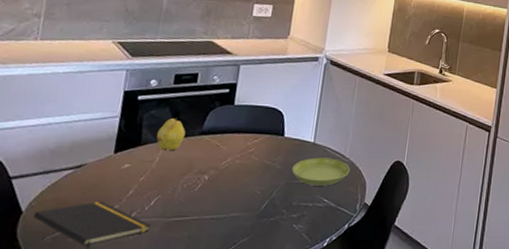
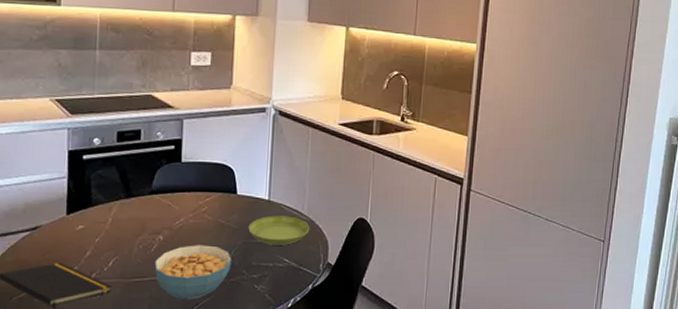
fruit: present [156,118,186,151] -> none [107,177,135,211]
cereal bowl: none [196,184,274,240] -> present [154,245,233,300]

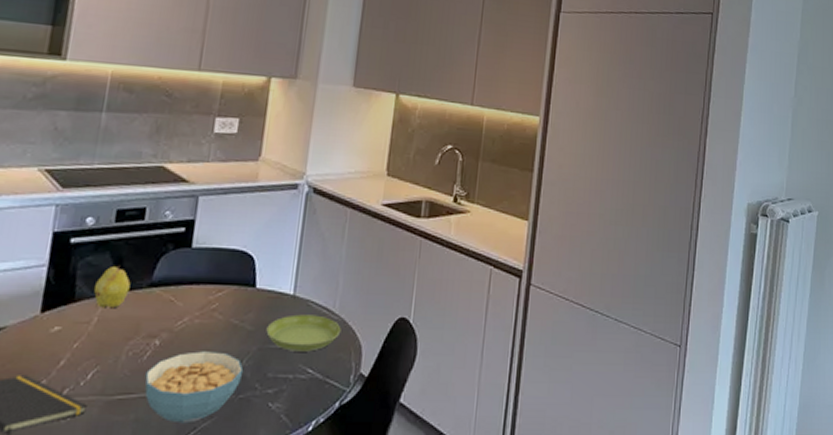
fruit: none [107,177,135,211] -> present [94,265,131,308]

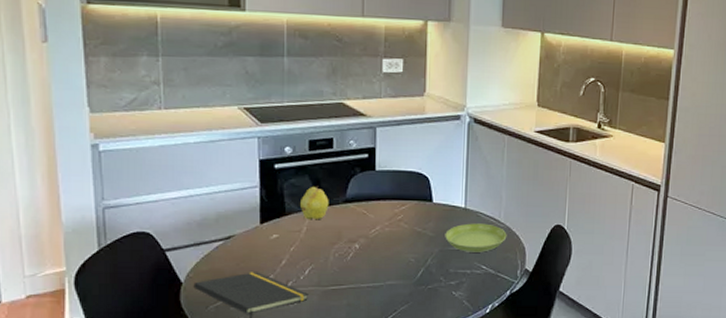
cereal bowl: present [145,351,244,424] -> none [351,253,430,307]

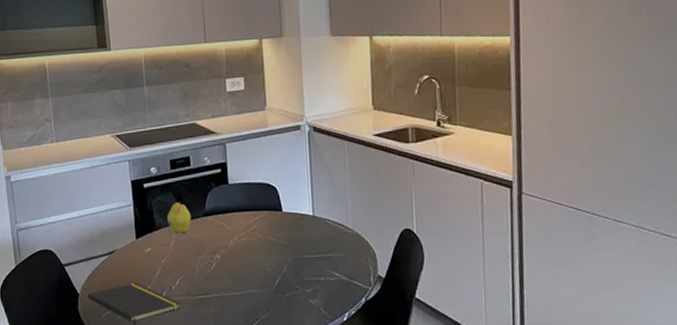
saucer: present [445,223,507,252] -> none [297,230,357,260]

